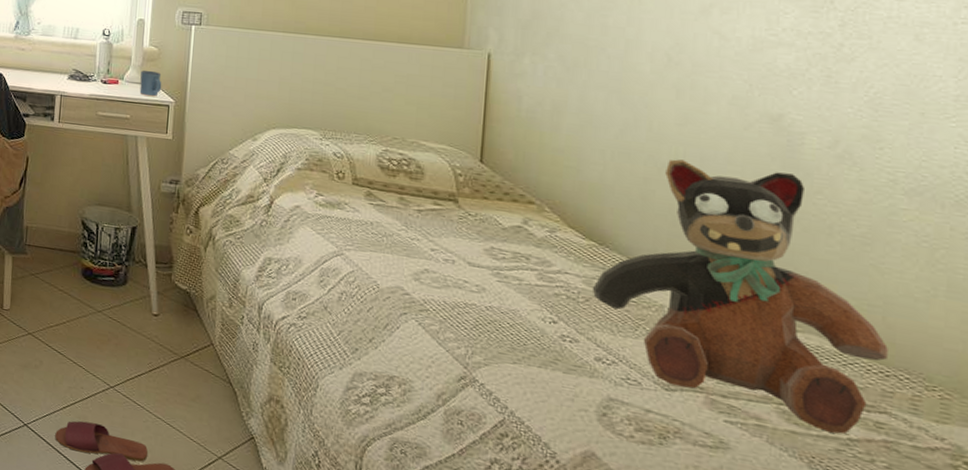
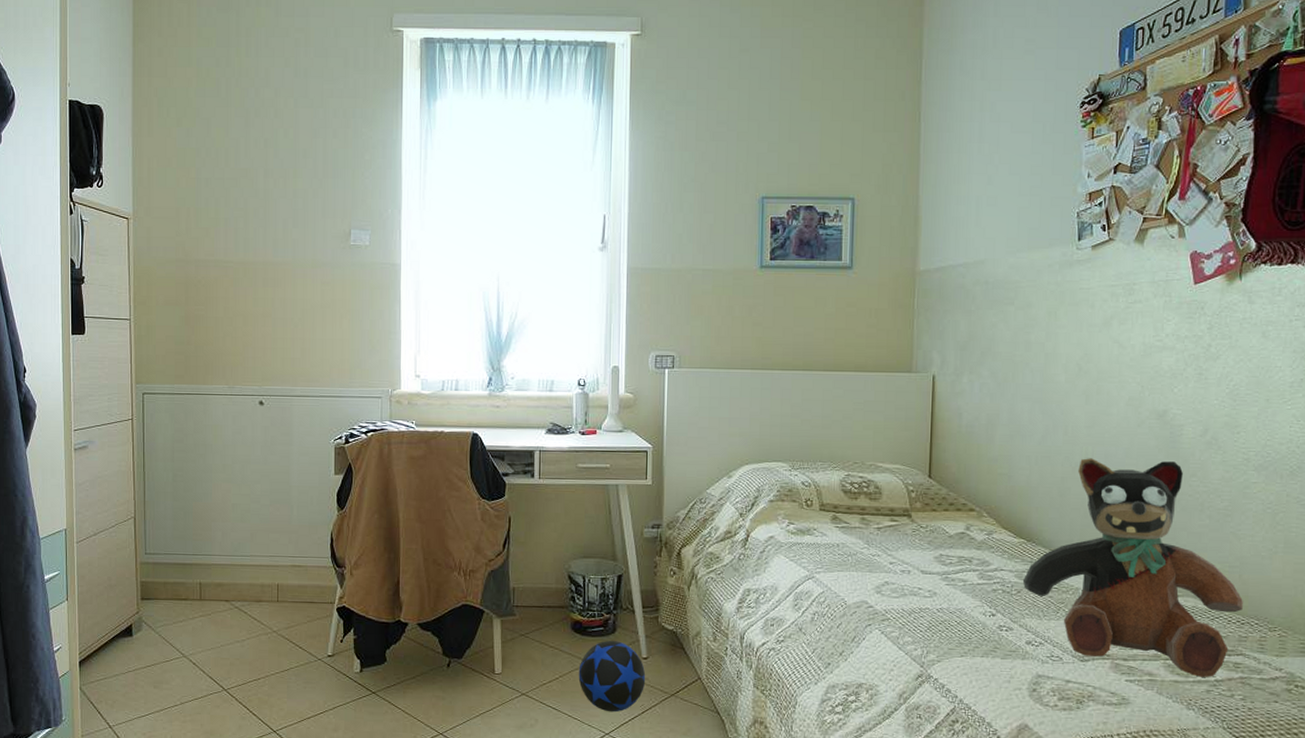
soccer ball: none [86,291,156,366] -> present [578,641,646,712]
mug: present [139,70,162,97] -> none [618,417,639,444]

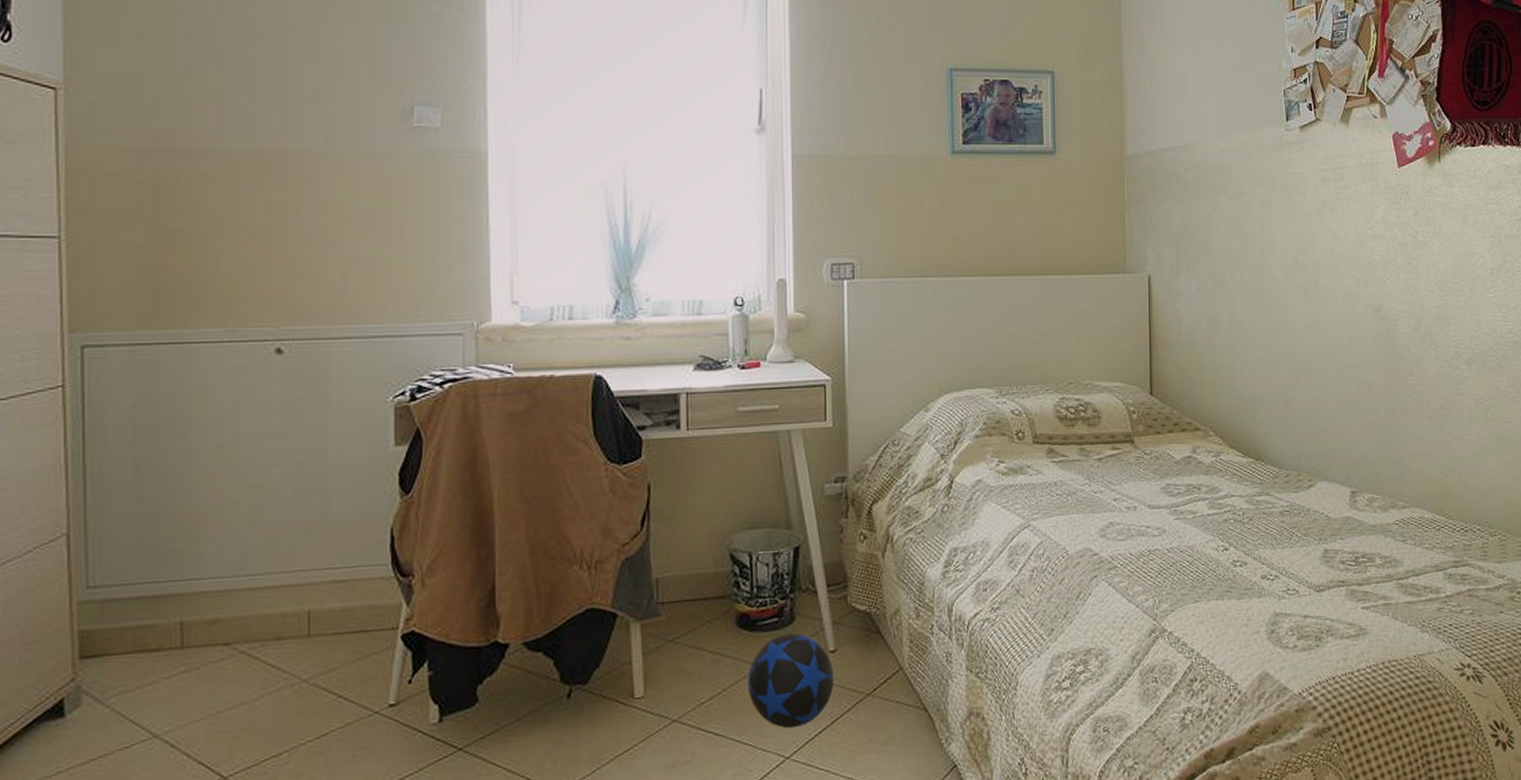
stuffed animal: present [1022,458,1243,677] -> none [1253,360,1465,595]

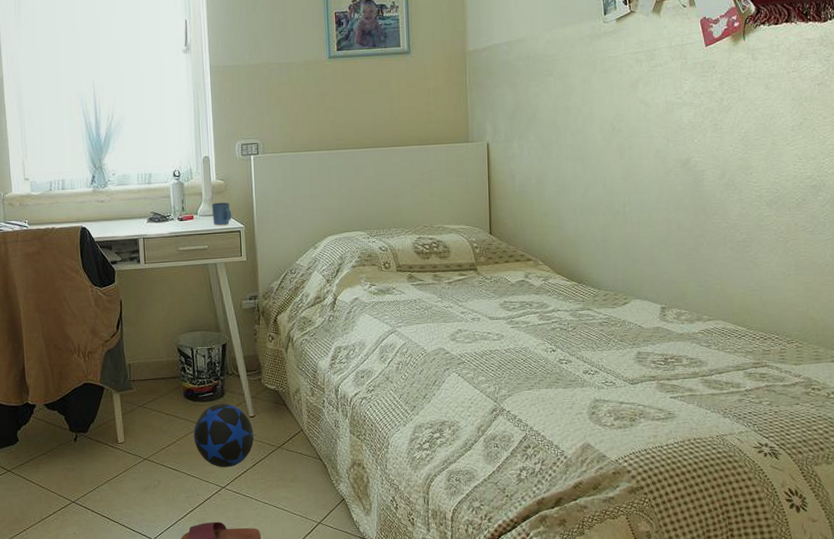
mug: none [787,343,815,377] -> present [212,202,232,226]

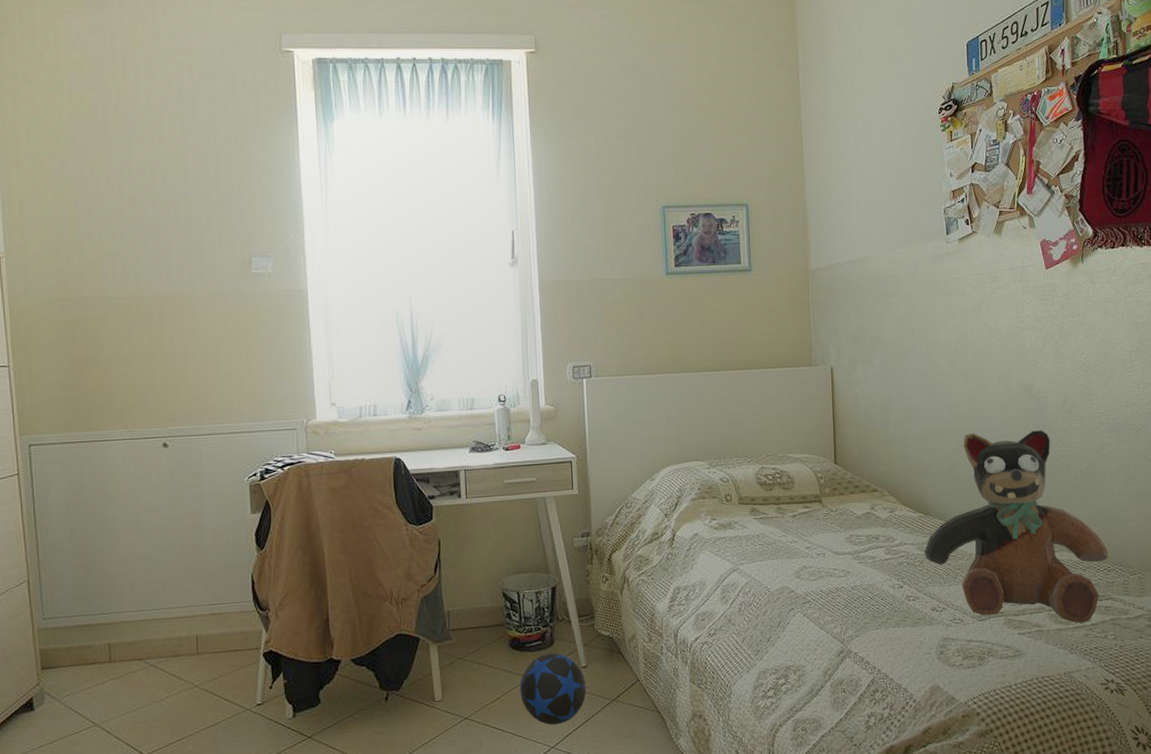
mug: present [212,202,232,226] -> none [541,429,563,456]
stuffed animal: none [577,203,764,389] -> present [923,430,1108,623]

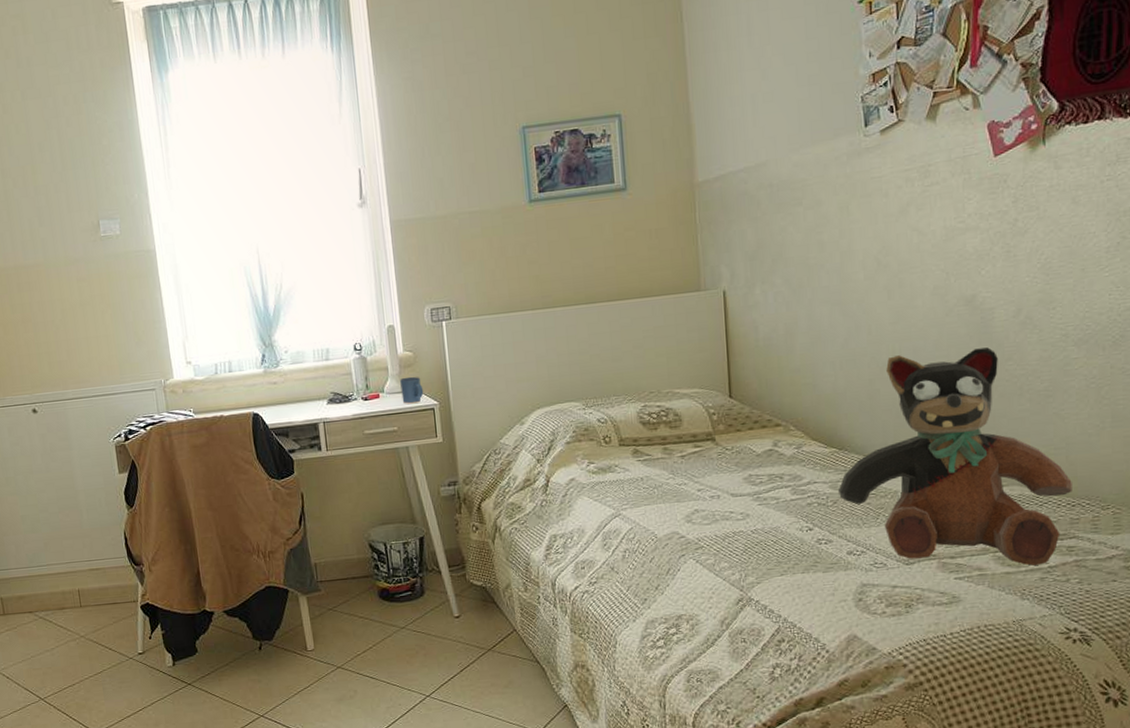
soccer ball: present [519,653,587,725] -> none [391,603,461,675]
mug: none [541,429,563,456] -> present [400,376,424,404]

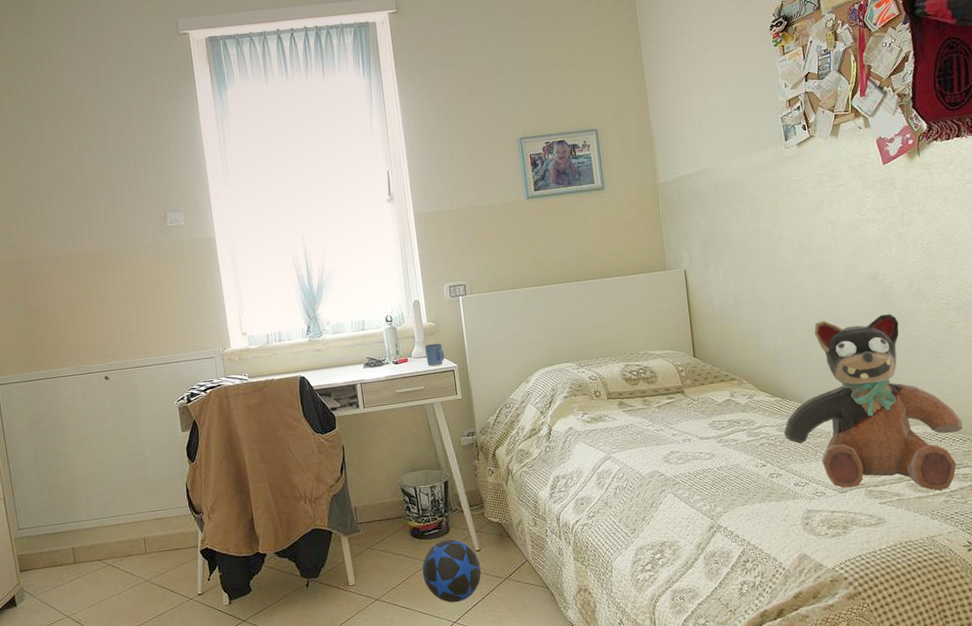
soccer ball: none [391,603,461,675] -> present [422,539,482,603]

